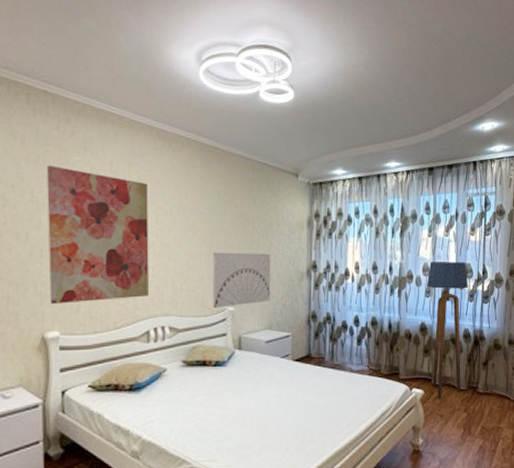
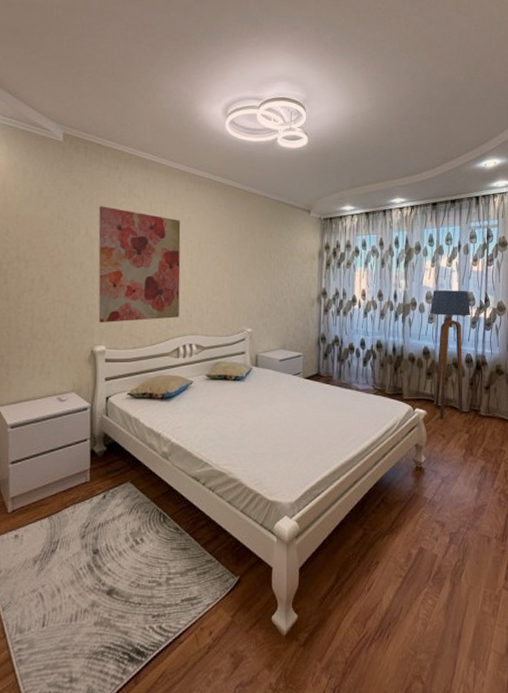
wall art: present [212,252,271,308] -> none [233,279,285,329]

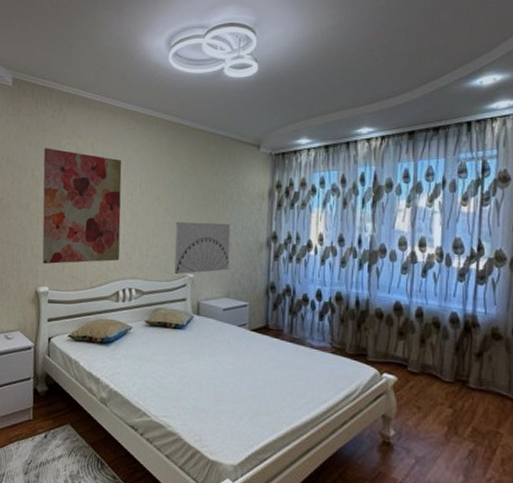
wall art: none [233,279,285,329] -> present [174,221,231,274]
floor lamp: present [429,290,471,420] -> none [402,235,459,389]

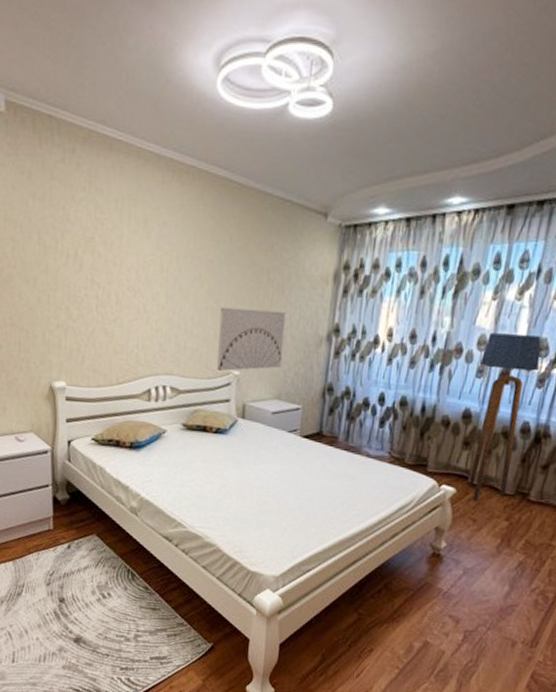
wall art: present [42,148,122,265] -> none [52,203,155,355]
floor lamp: none [402,235,459,389] -> present [468,333,542,501]

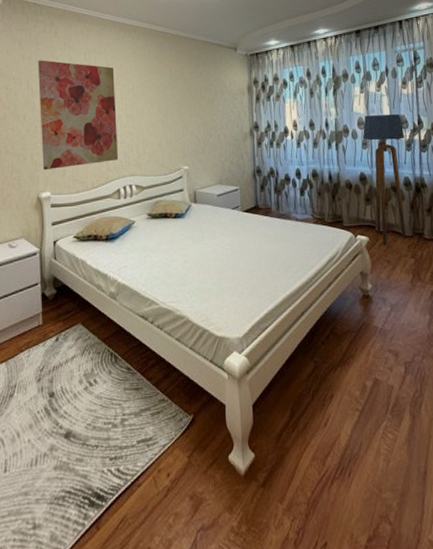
wall art: none [52,203,155,355] -> present [37,60,119,171]
wall art: present [217,307,286,371] -> none [168,118,219,167]

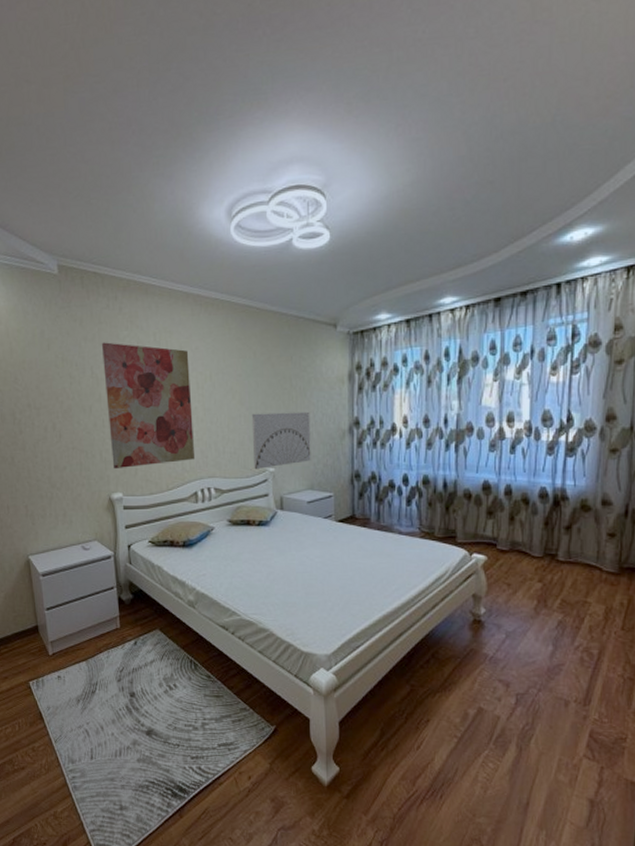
wall art: none [168,118,219,167] -> present [251,411,311,469]
floor lamp: present [362,114,407,245] -> none [490,409,548,566]

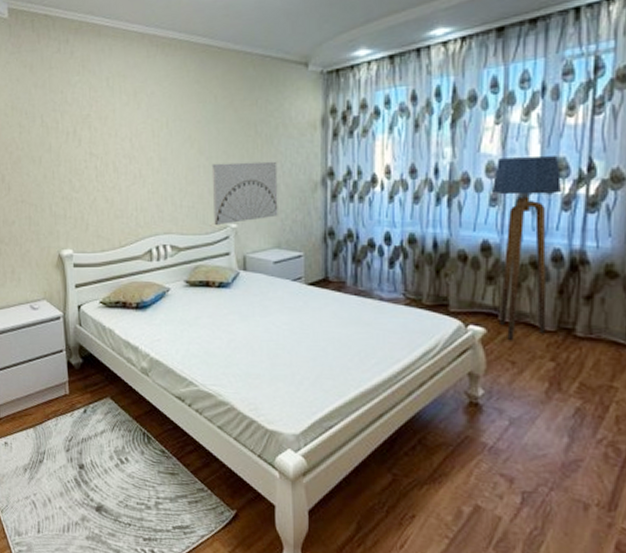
wall art: present [101,342,196,470] -> none [51,88,150,224]
floor lamp: none [490,409,548,566] -> present [491,156,563,341]

